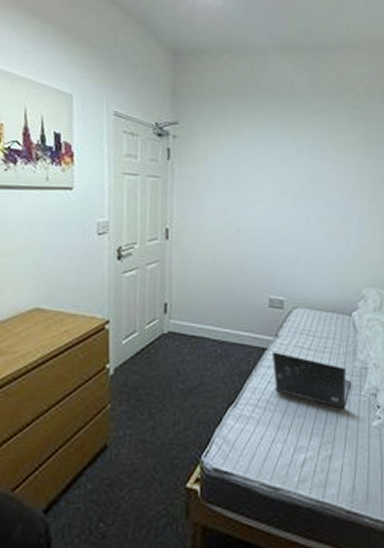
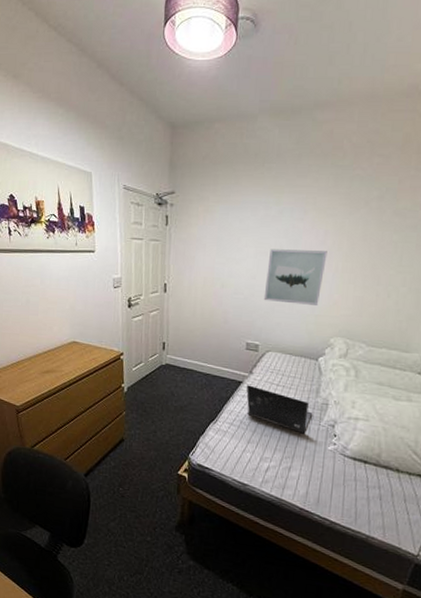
wall art: none [286,189,351,252] -> present [263,249,327,305]

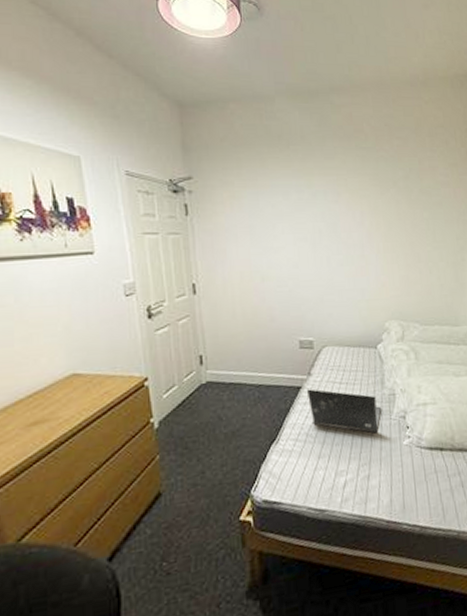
wall art: present [263,249,327,305] -> none [309,232,368,291]

